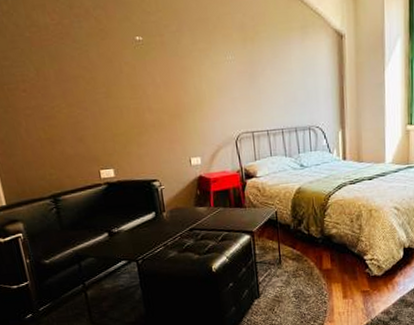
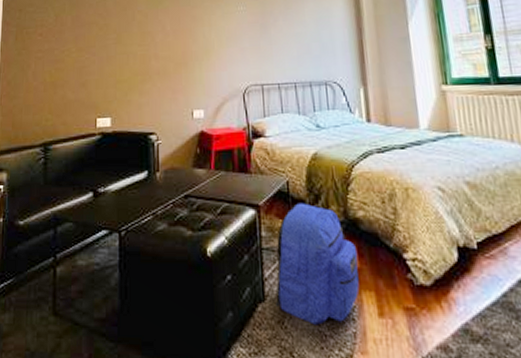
backpack: none [268,227,331,309] -> present [276,203,360,325]

